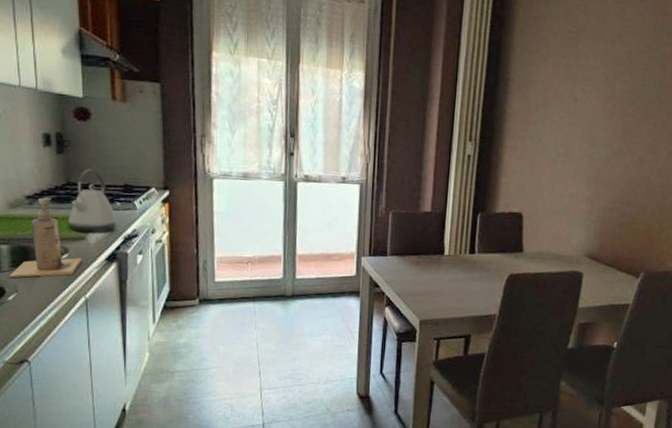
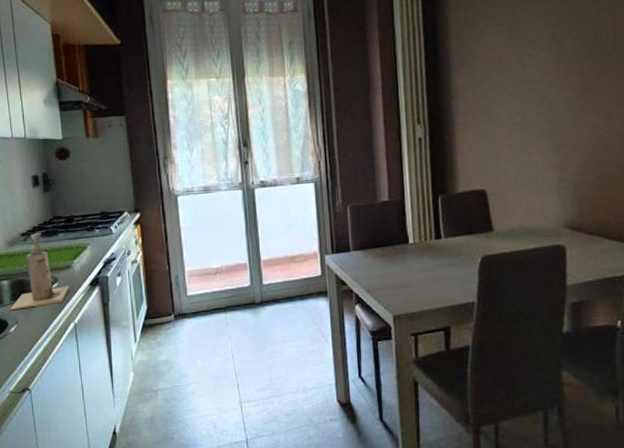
kettle: present [68,169,117,235] -> none [56,202,97,263]

